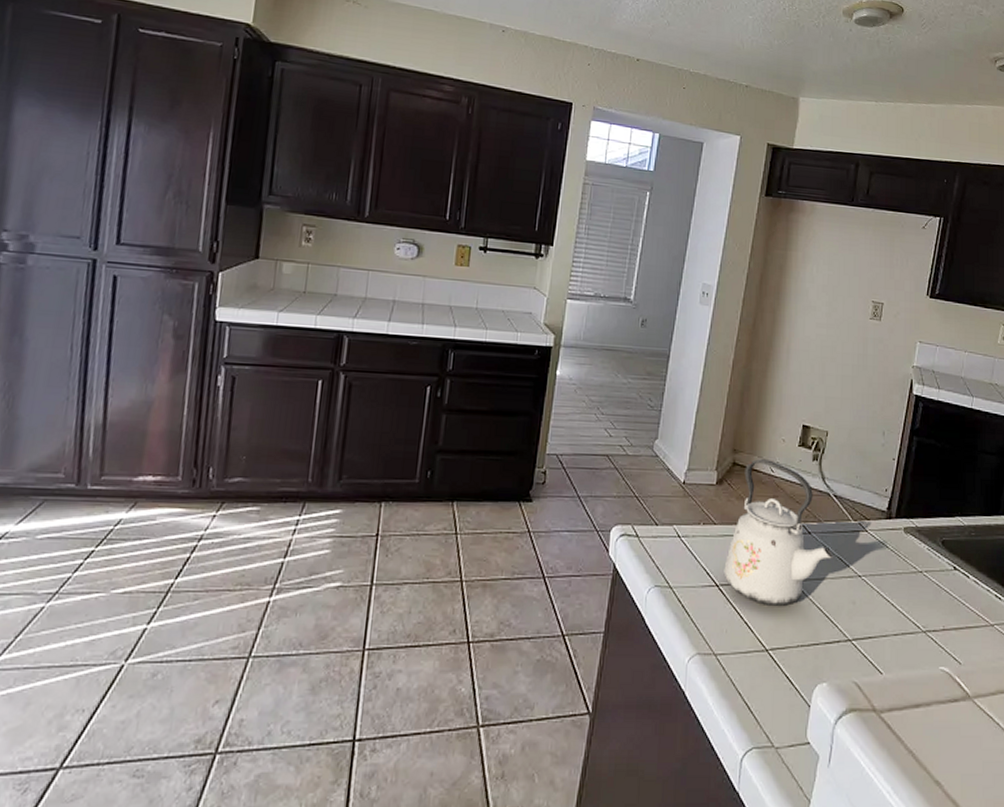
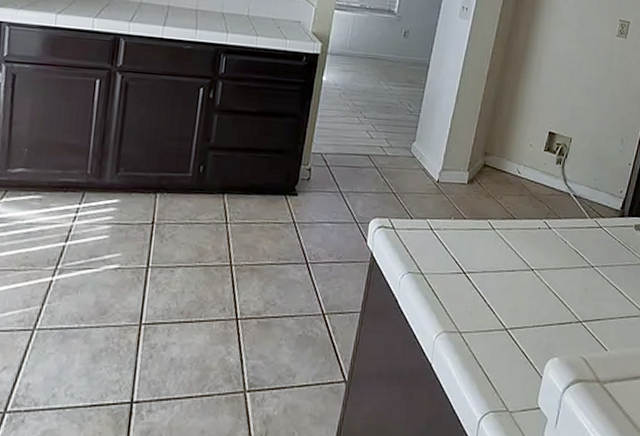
kettle: present [723,459,833,607] -> none [471,162,570,293]

